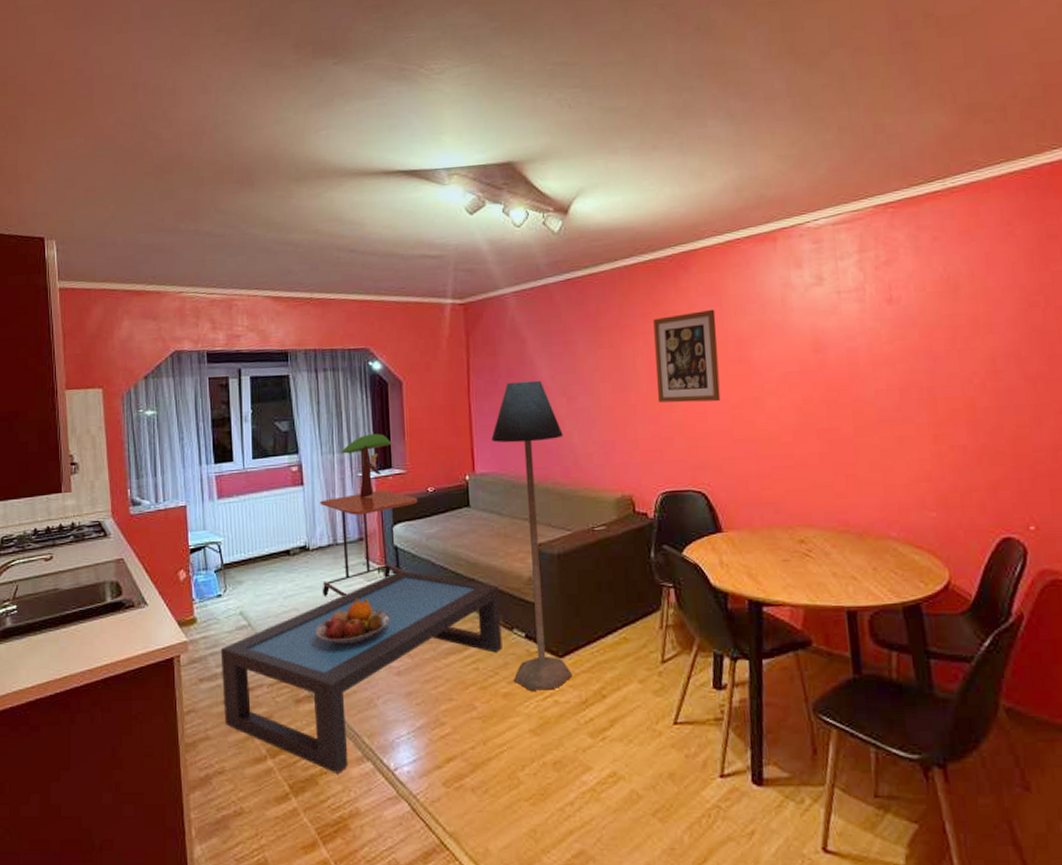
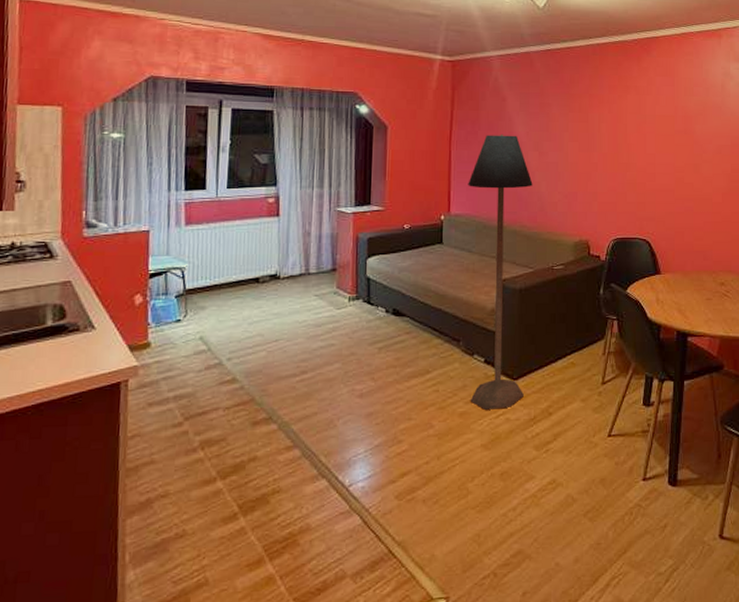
coffee table: present [220,570,503,774] -> none [173,300,464,492]
fruit bowl: present [316,597,390,644] -> none [280,324,357,369]
side table: present [320,490,418,597] -> none [289,224,394,324]
table lamp: present [341,434,392,498] -> none [321,172,373,231]
wall art: present [653,309,721,403] -> none [616,88,669,165]

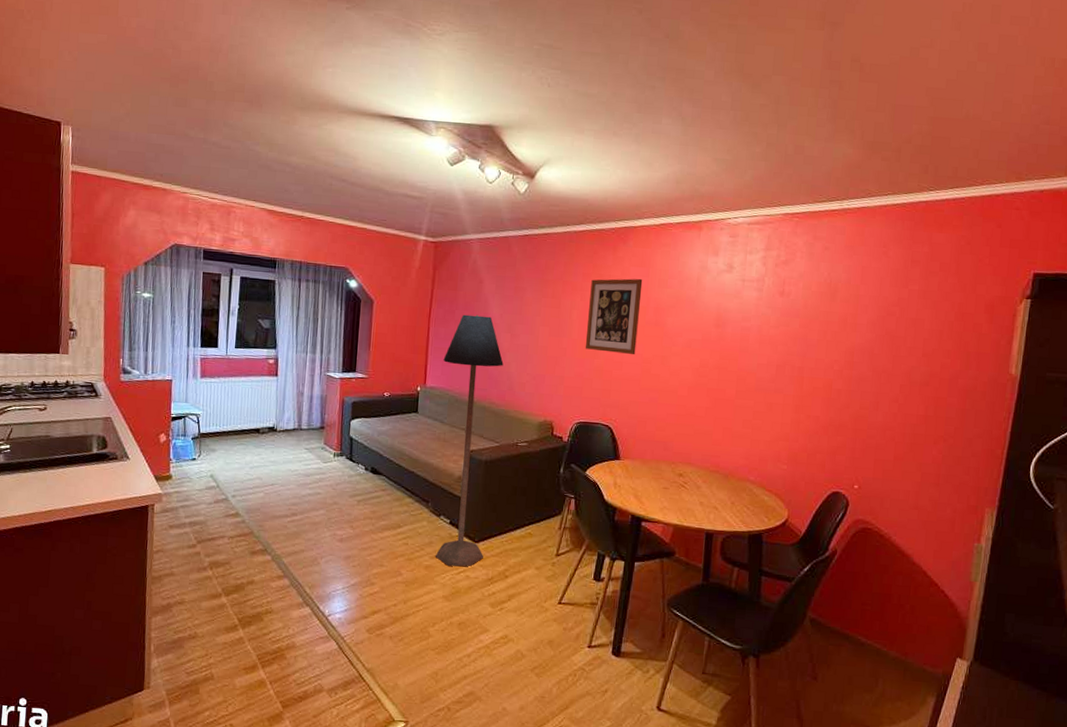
wall art: none [616,88,669,165] -> present [585,278,643,355]

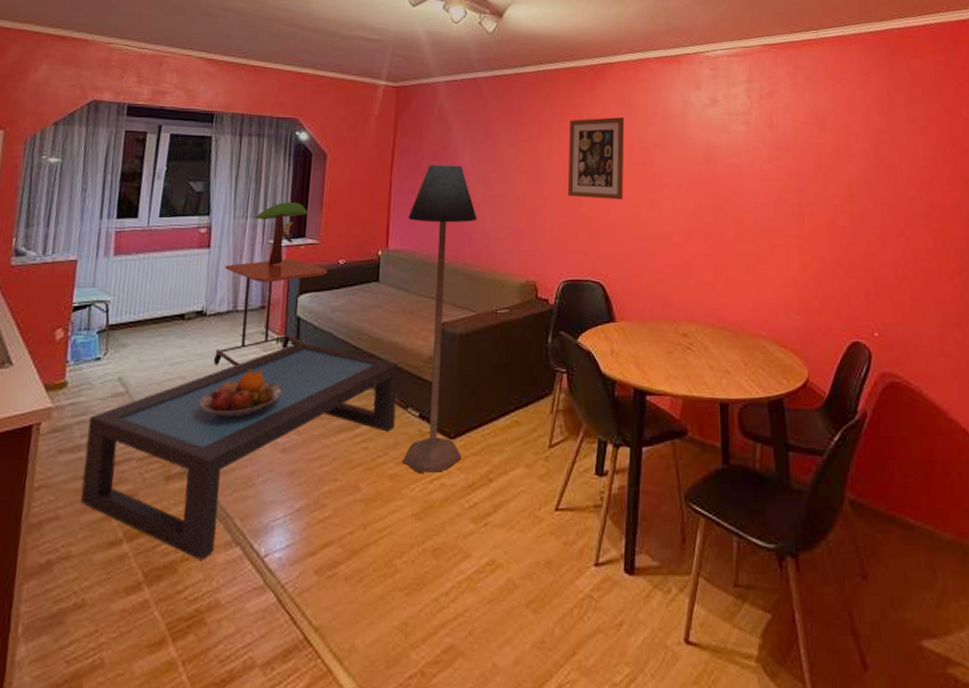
coffee table: none [188,457,434,614] -> present [80,342,399,560]
fruit bowl: none [275,475,339,512] -> present [200,368,282,417]
side table: none [283,388,375,473] -> present [213,258,328,367]
table lamp: none [313,341,359,394] -> present [254,202,309,265]

